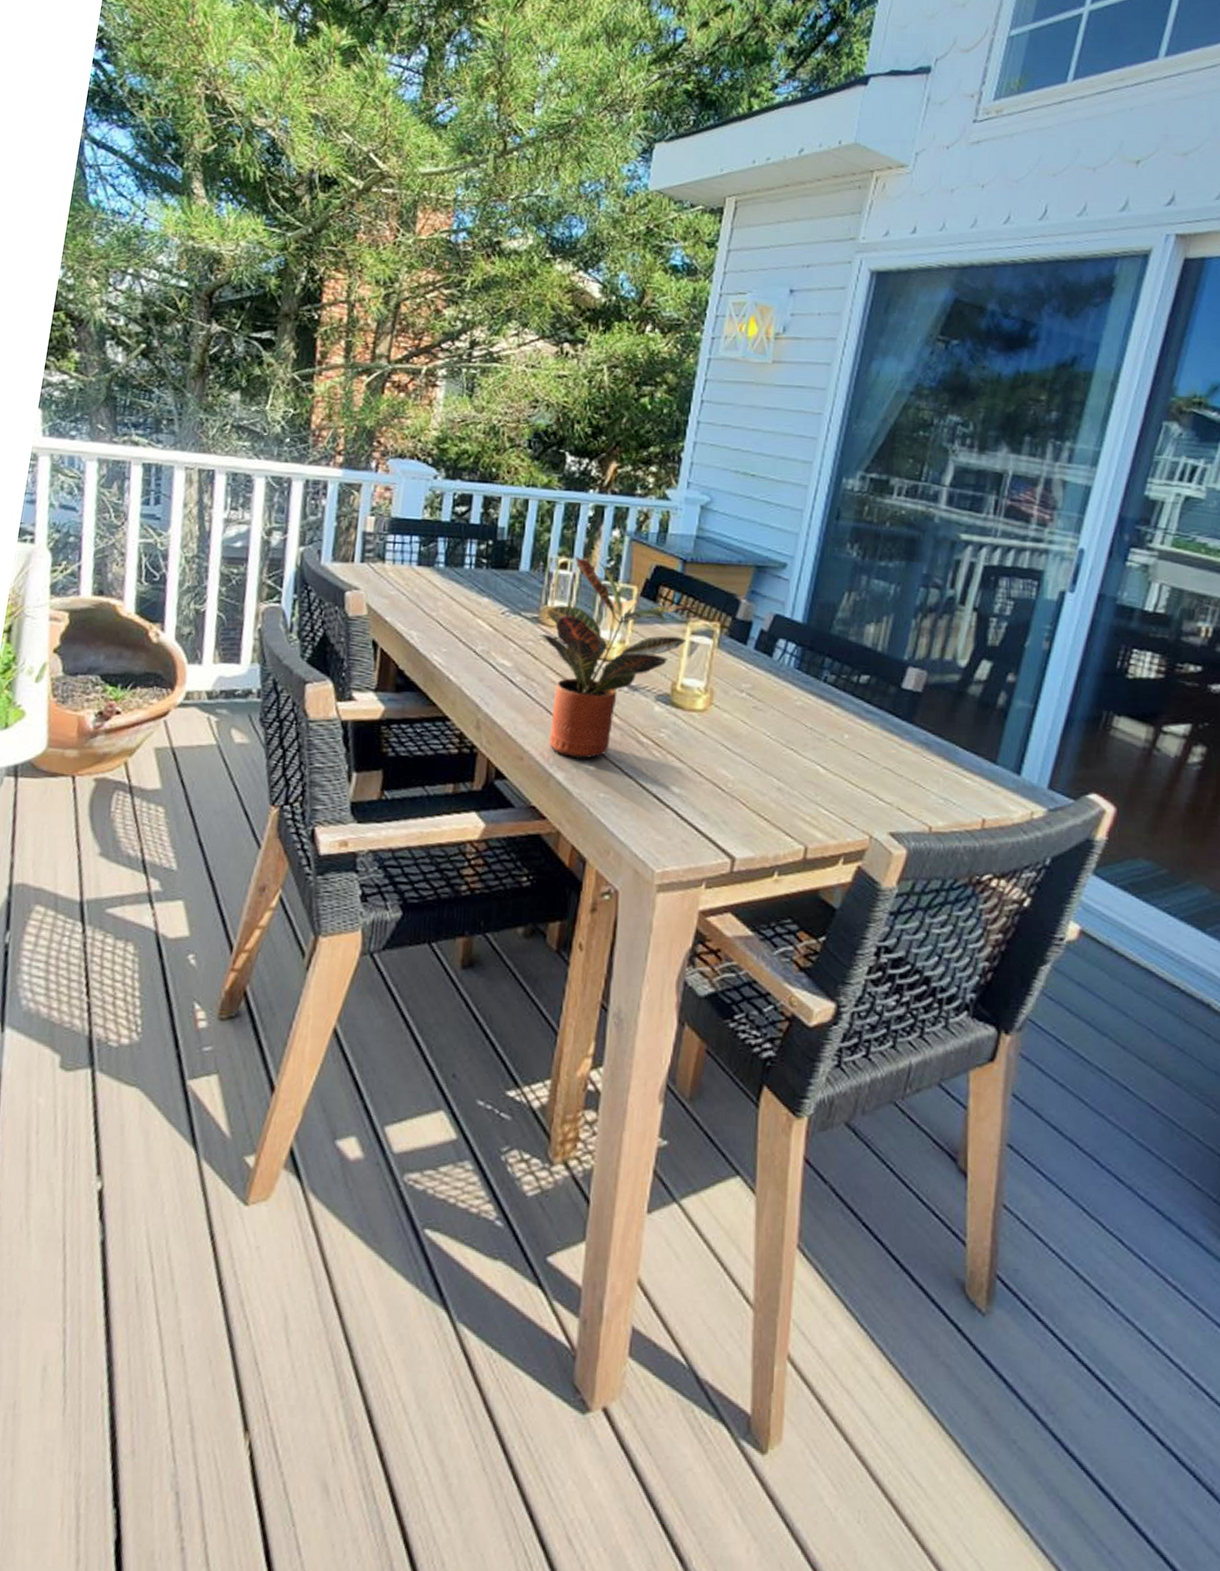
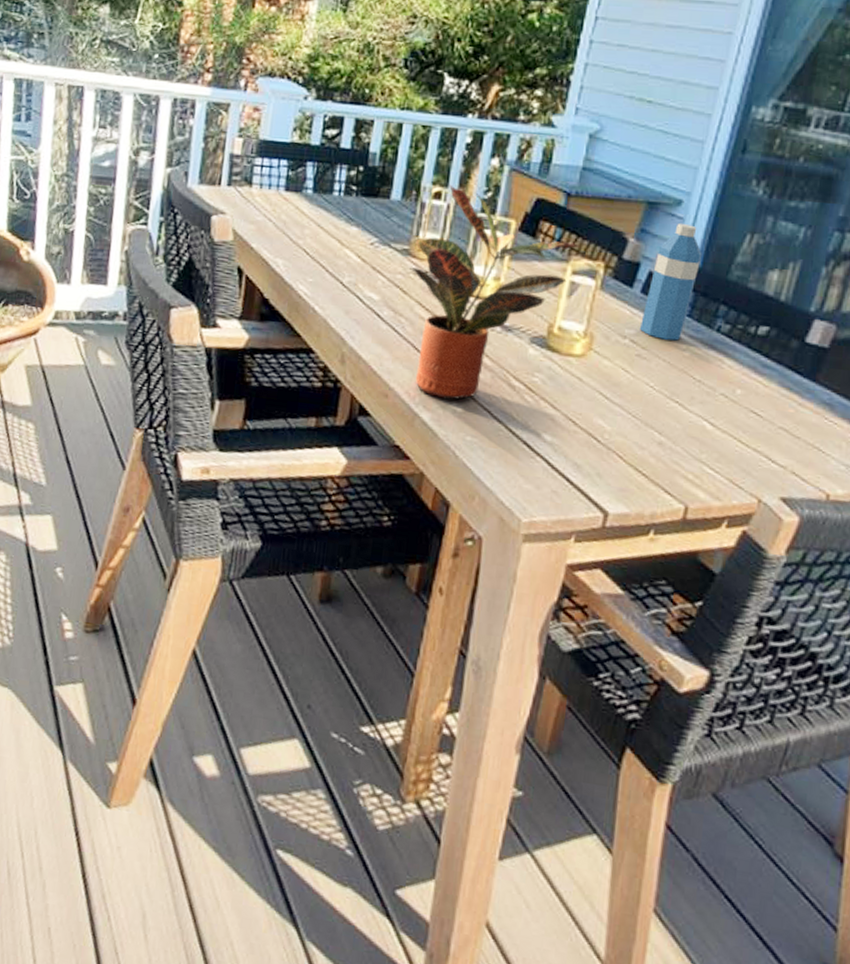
water bottle: none [754,585,807,692] -> present [639,224,703,341]

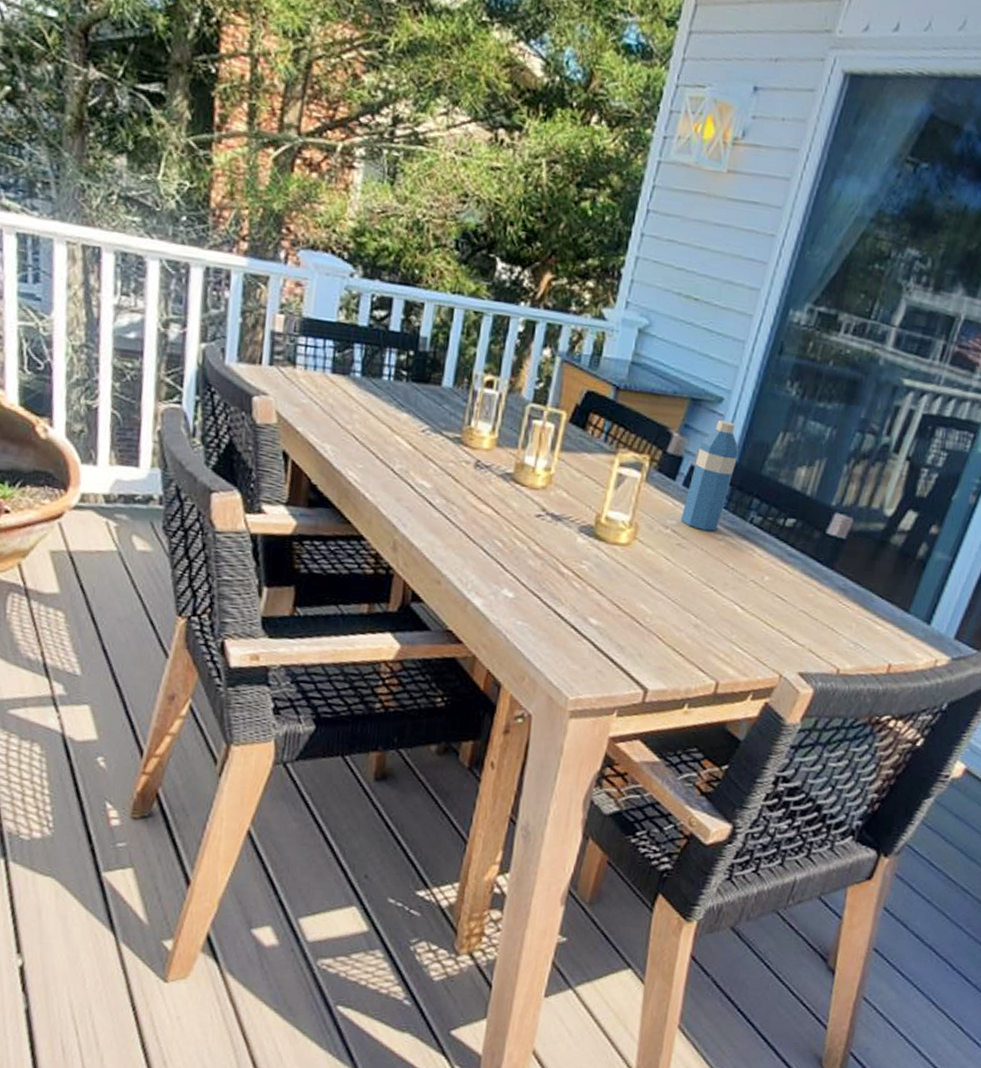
potted plant: present [410,184,582,400] -> none [462,373,629,587]

